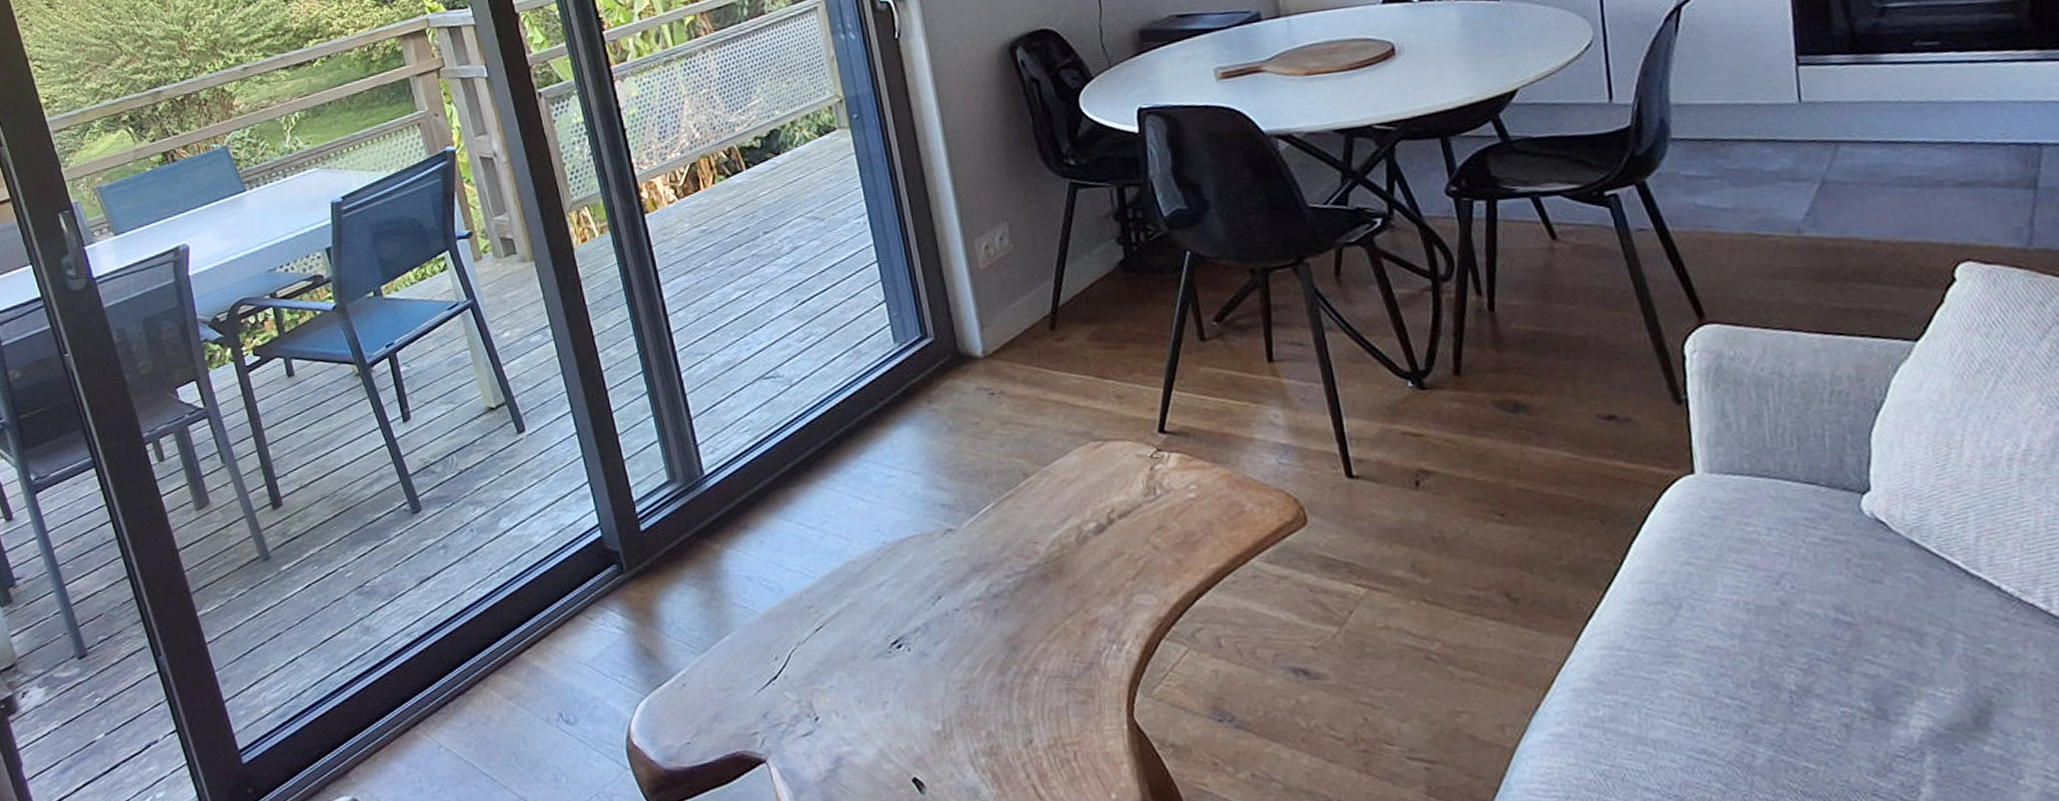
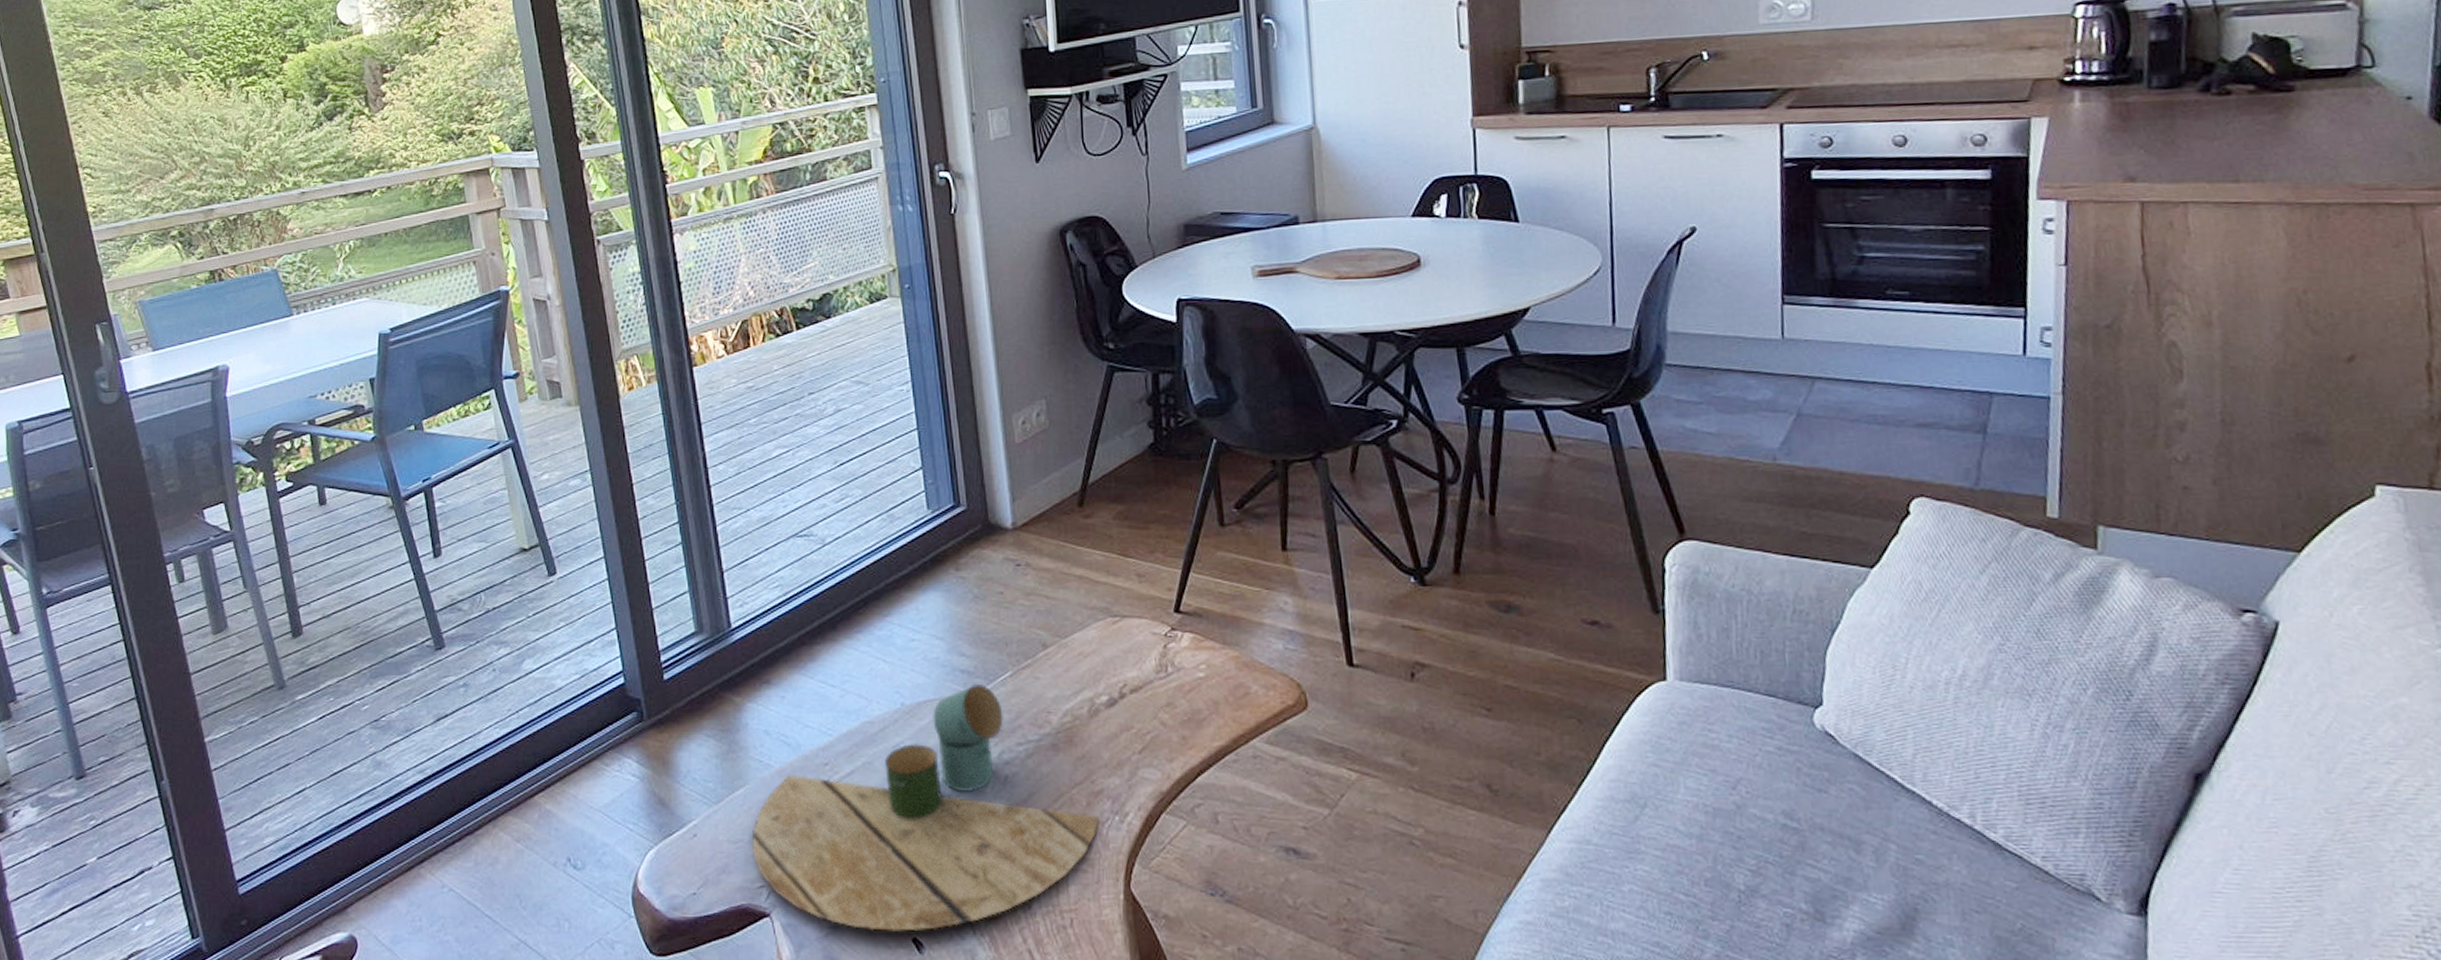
decorative tray: none [741,517,1097,773] -> present [752,683,1100,931]

